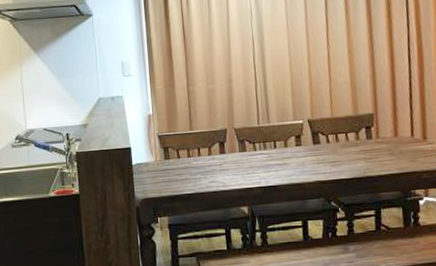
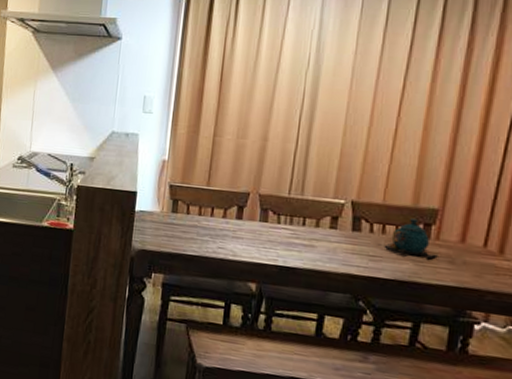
teapot: none [335,125,381,156] -> present [377,218,438,258]

